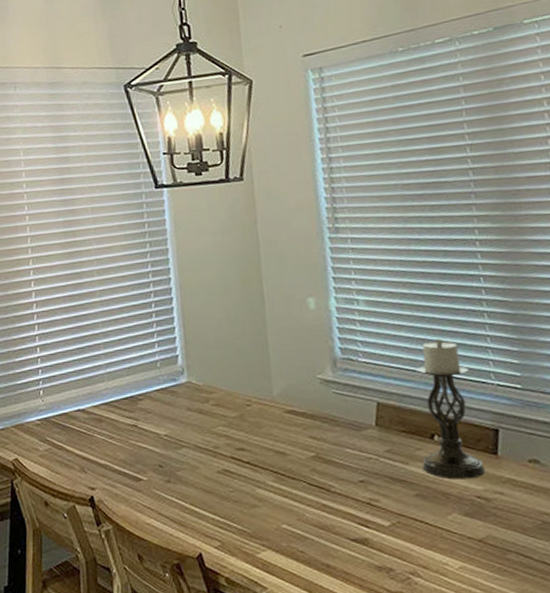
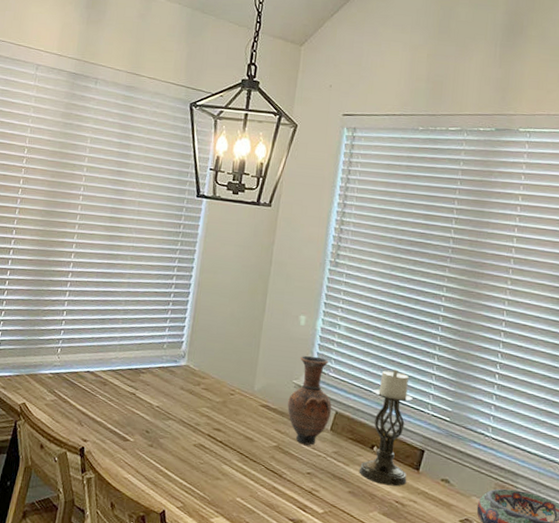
vase: none [316,342,373,448] -> present [287,355,332,445]

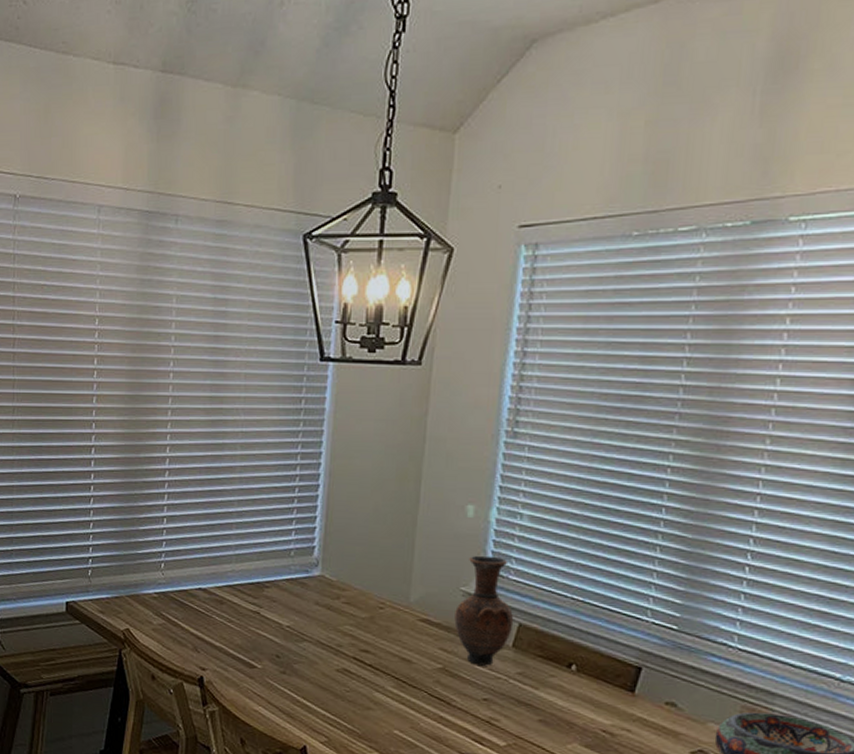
candle holder: present [360,369,413,487] -> none [553,567,625,713]

